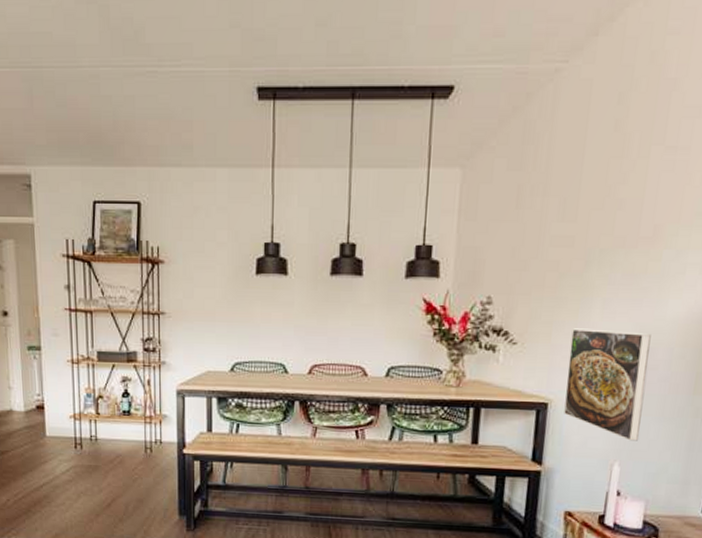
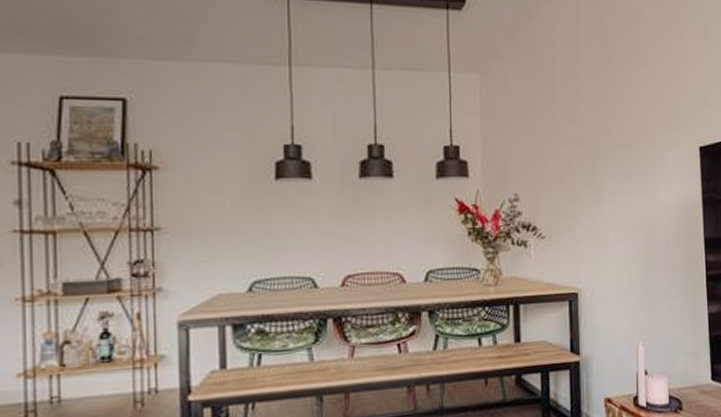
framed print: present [564,328,651,441] -> none [590,219,655,321]

